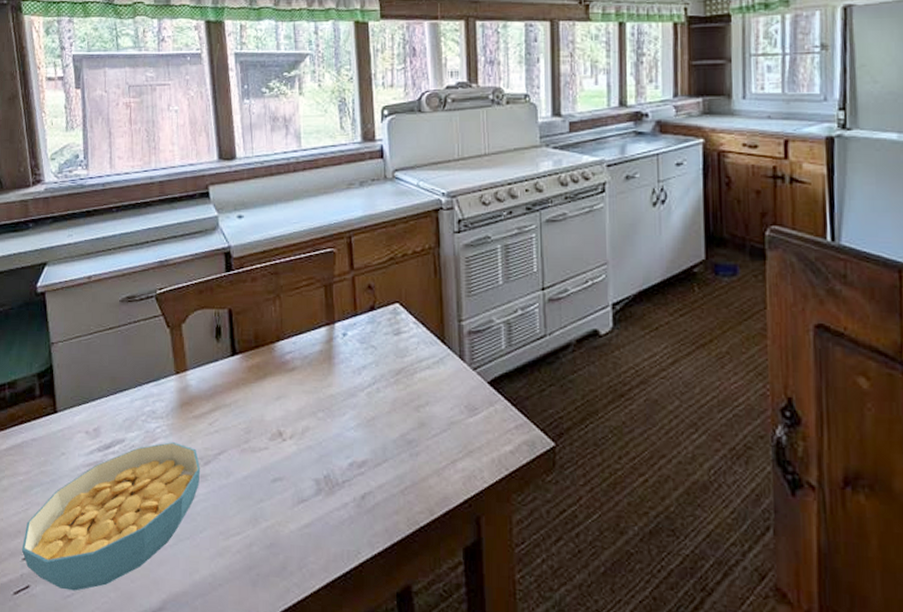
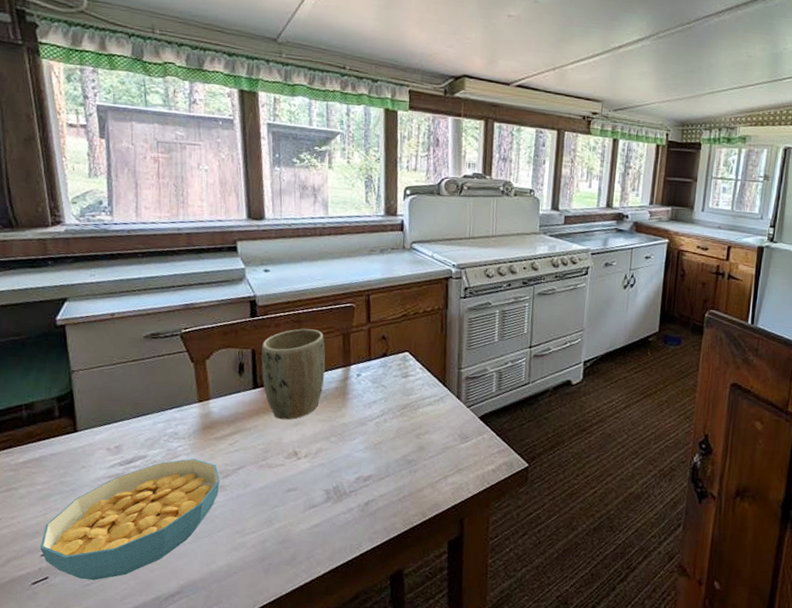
plant pot: none [239,281,308,393] -> present [261,328,326,420]

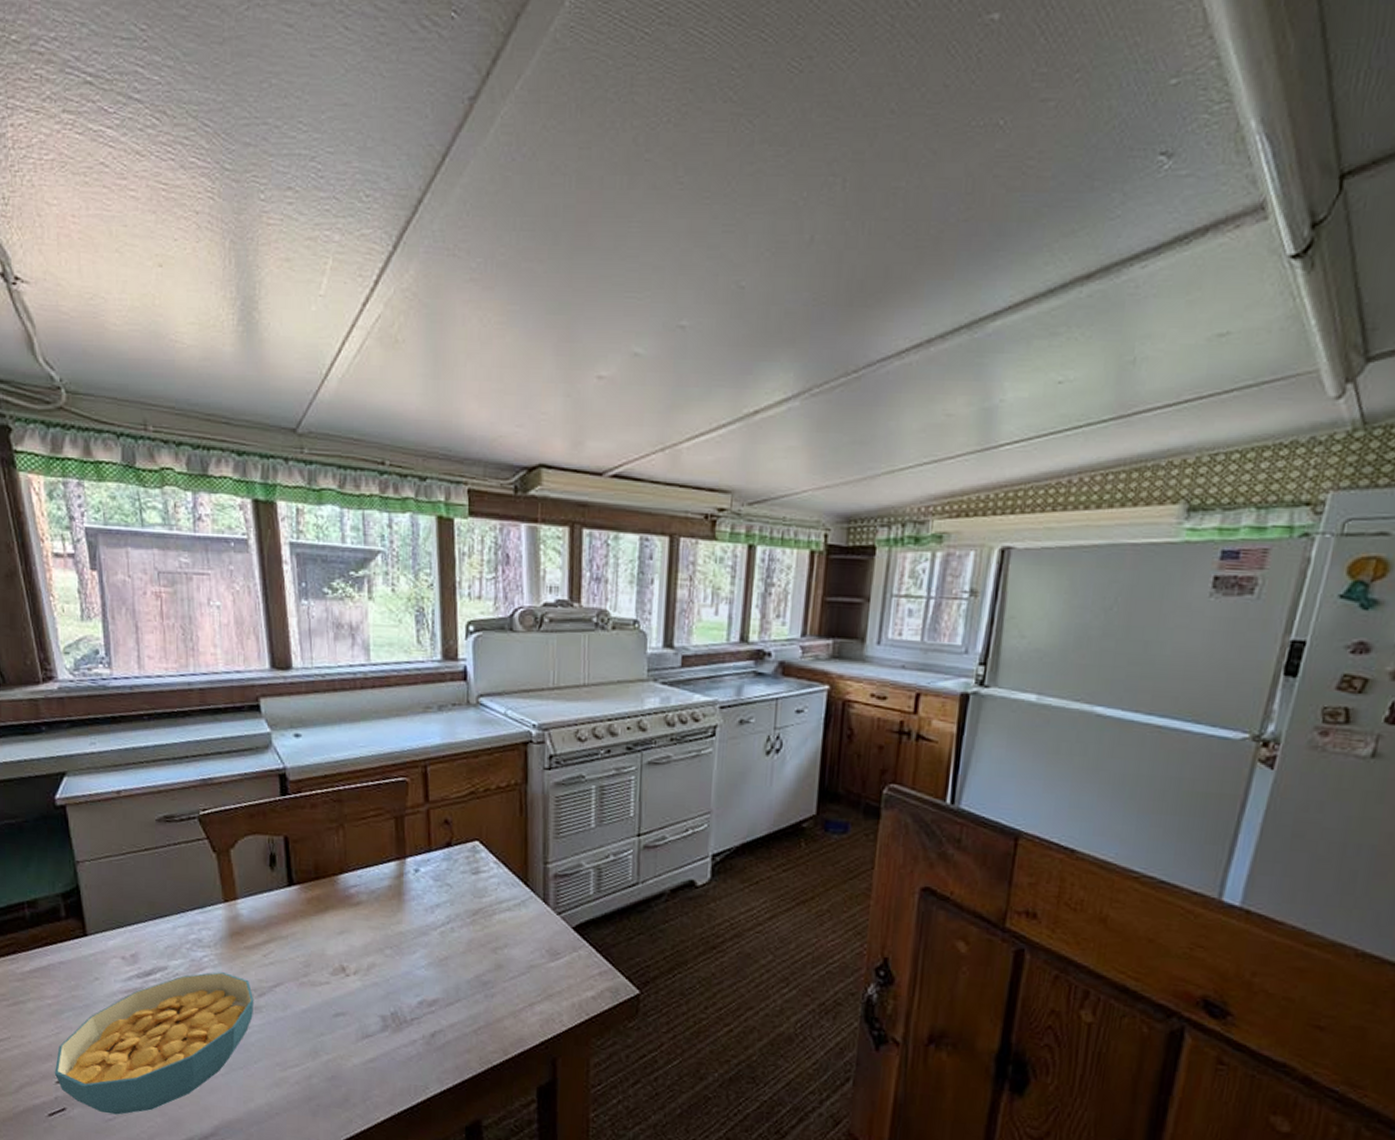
plant pot: present [261,328,326,420] -> none [296,810,375,927]

